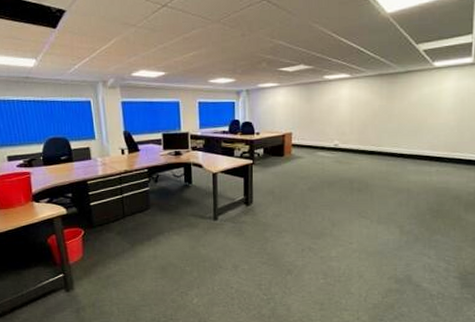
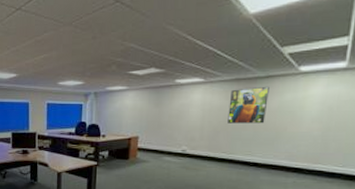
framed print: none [374,80,409,117] -> present [227,86,269,124]

